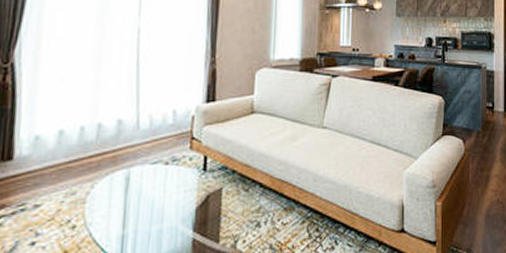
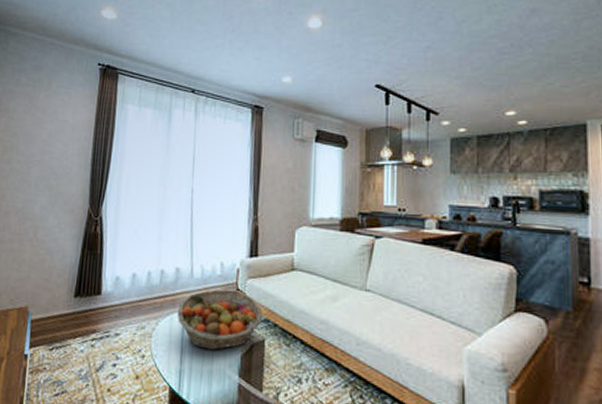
fruit basket: none [118,139,221,208] -> present [177,289,263,351]

